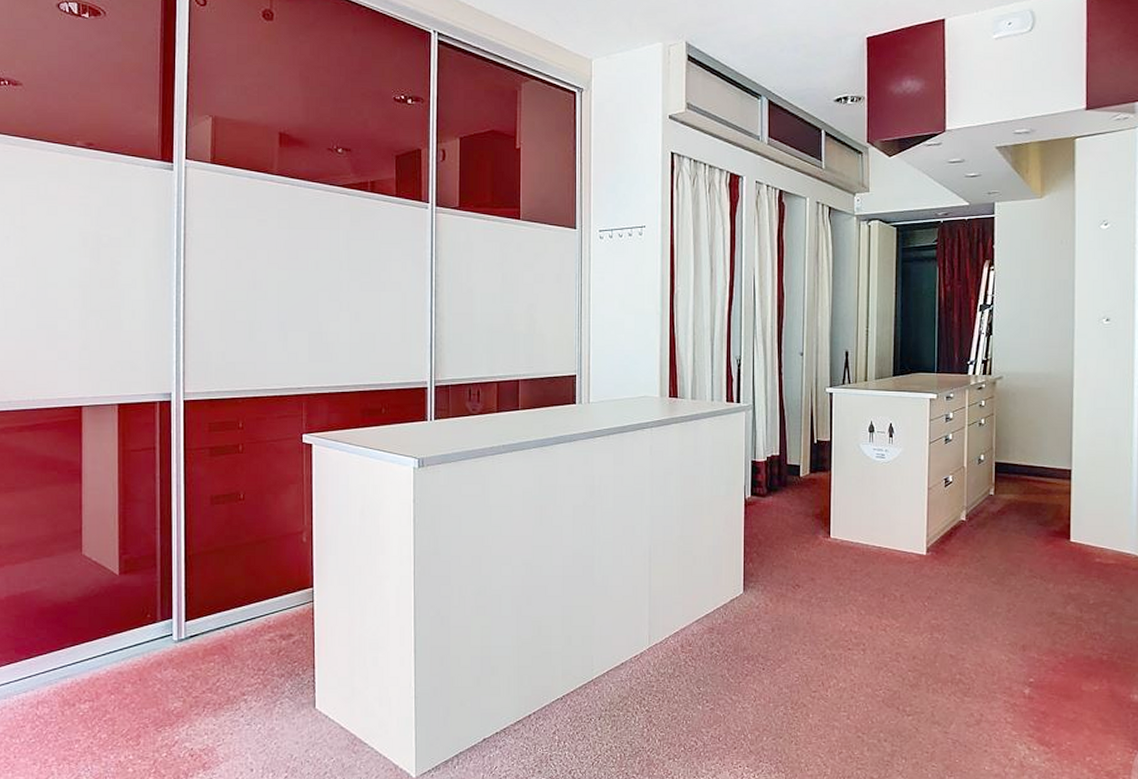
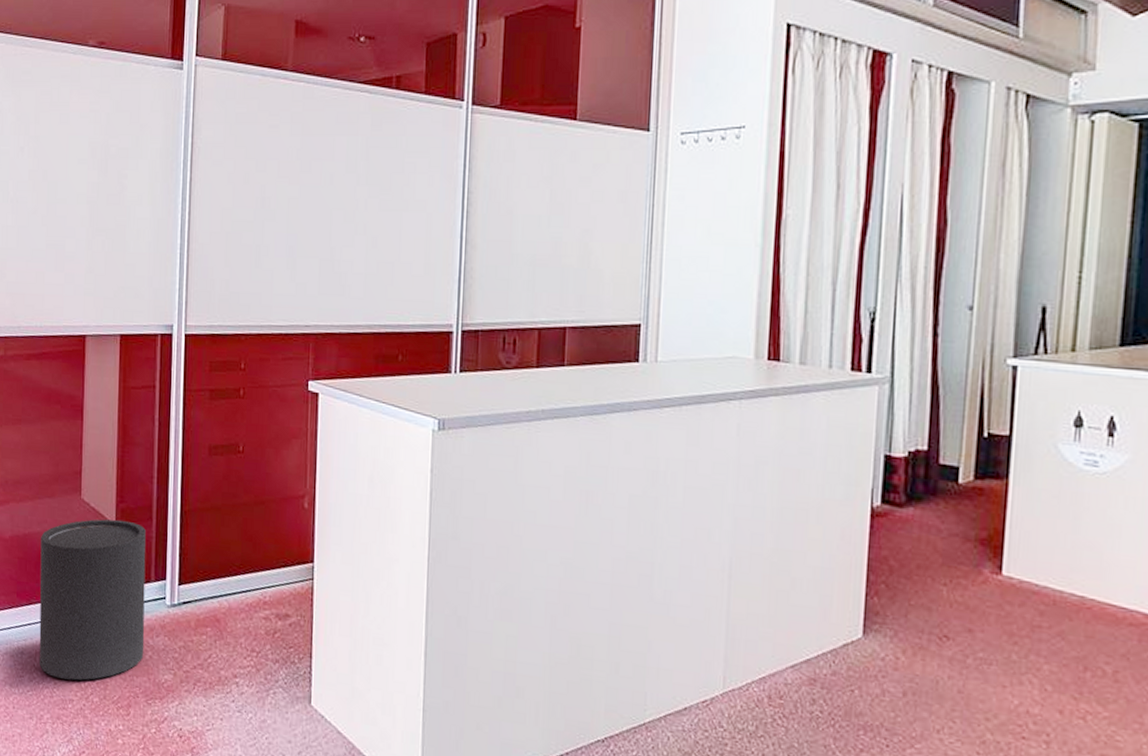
trash can: none [40,570,153,722] -> present [39,519,146,681]

